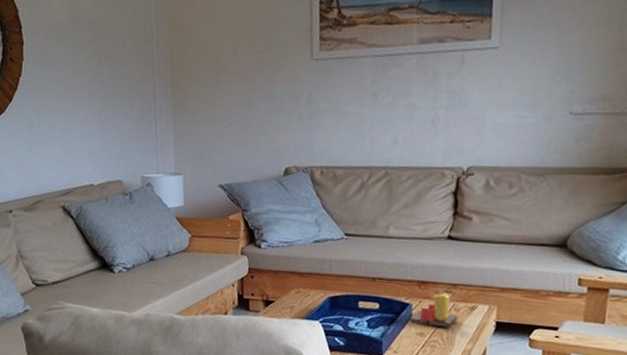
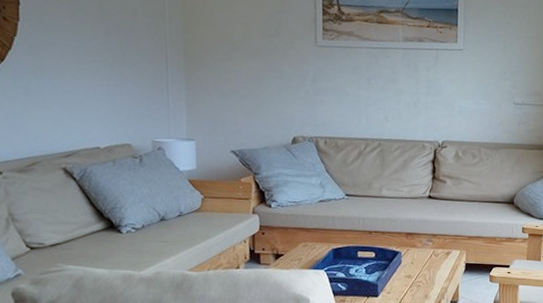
candle: present [410,293,458,328] -> none [400,242,438,271]

